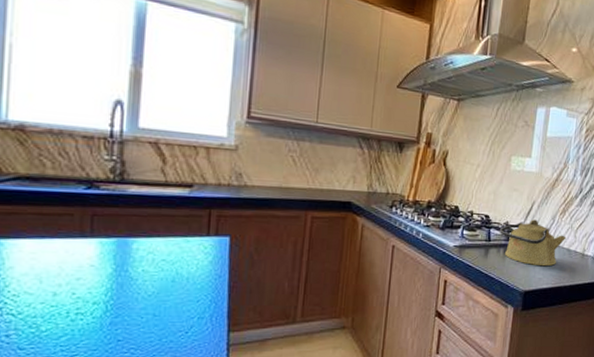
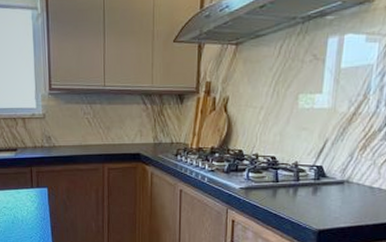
kettle: present [500,219,567,267] -> none [288,158,368,205]

